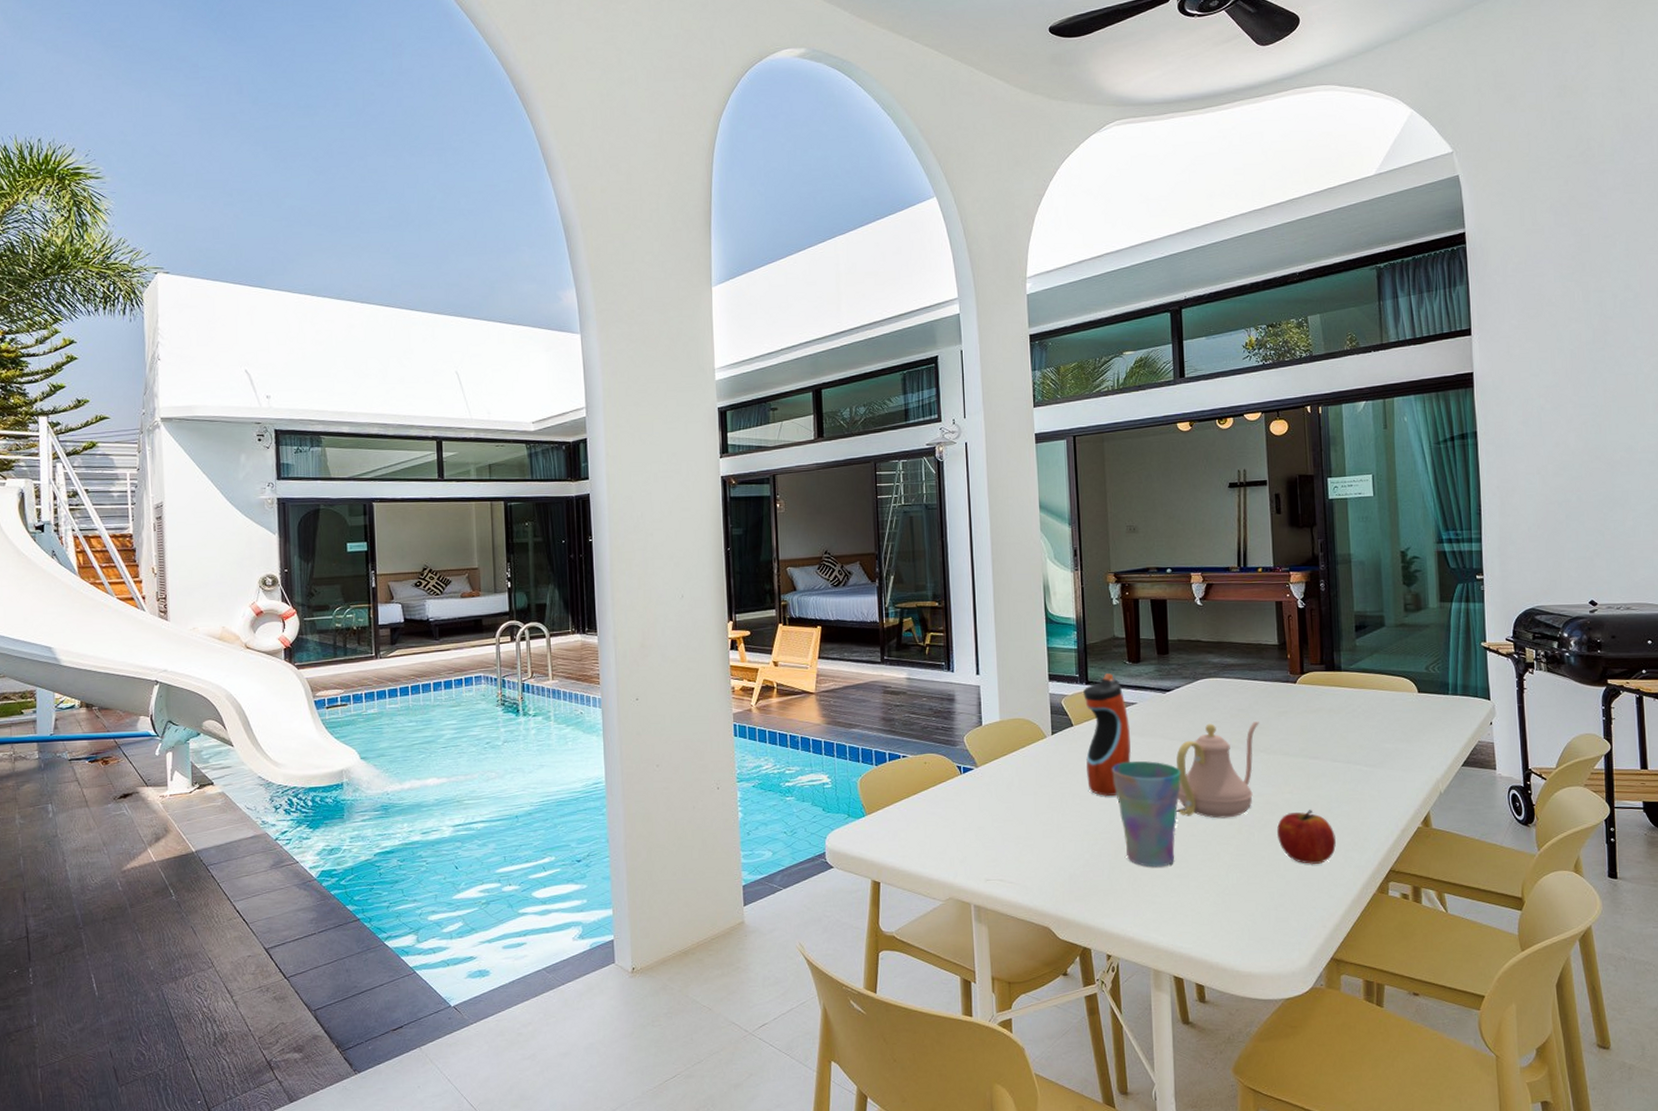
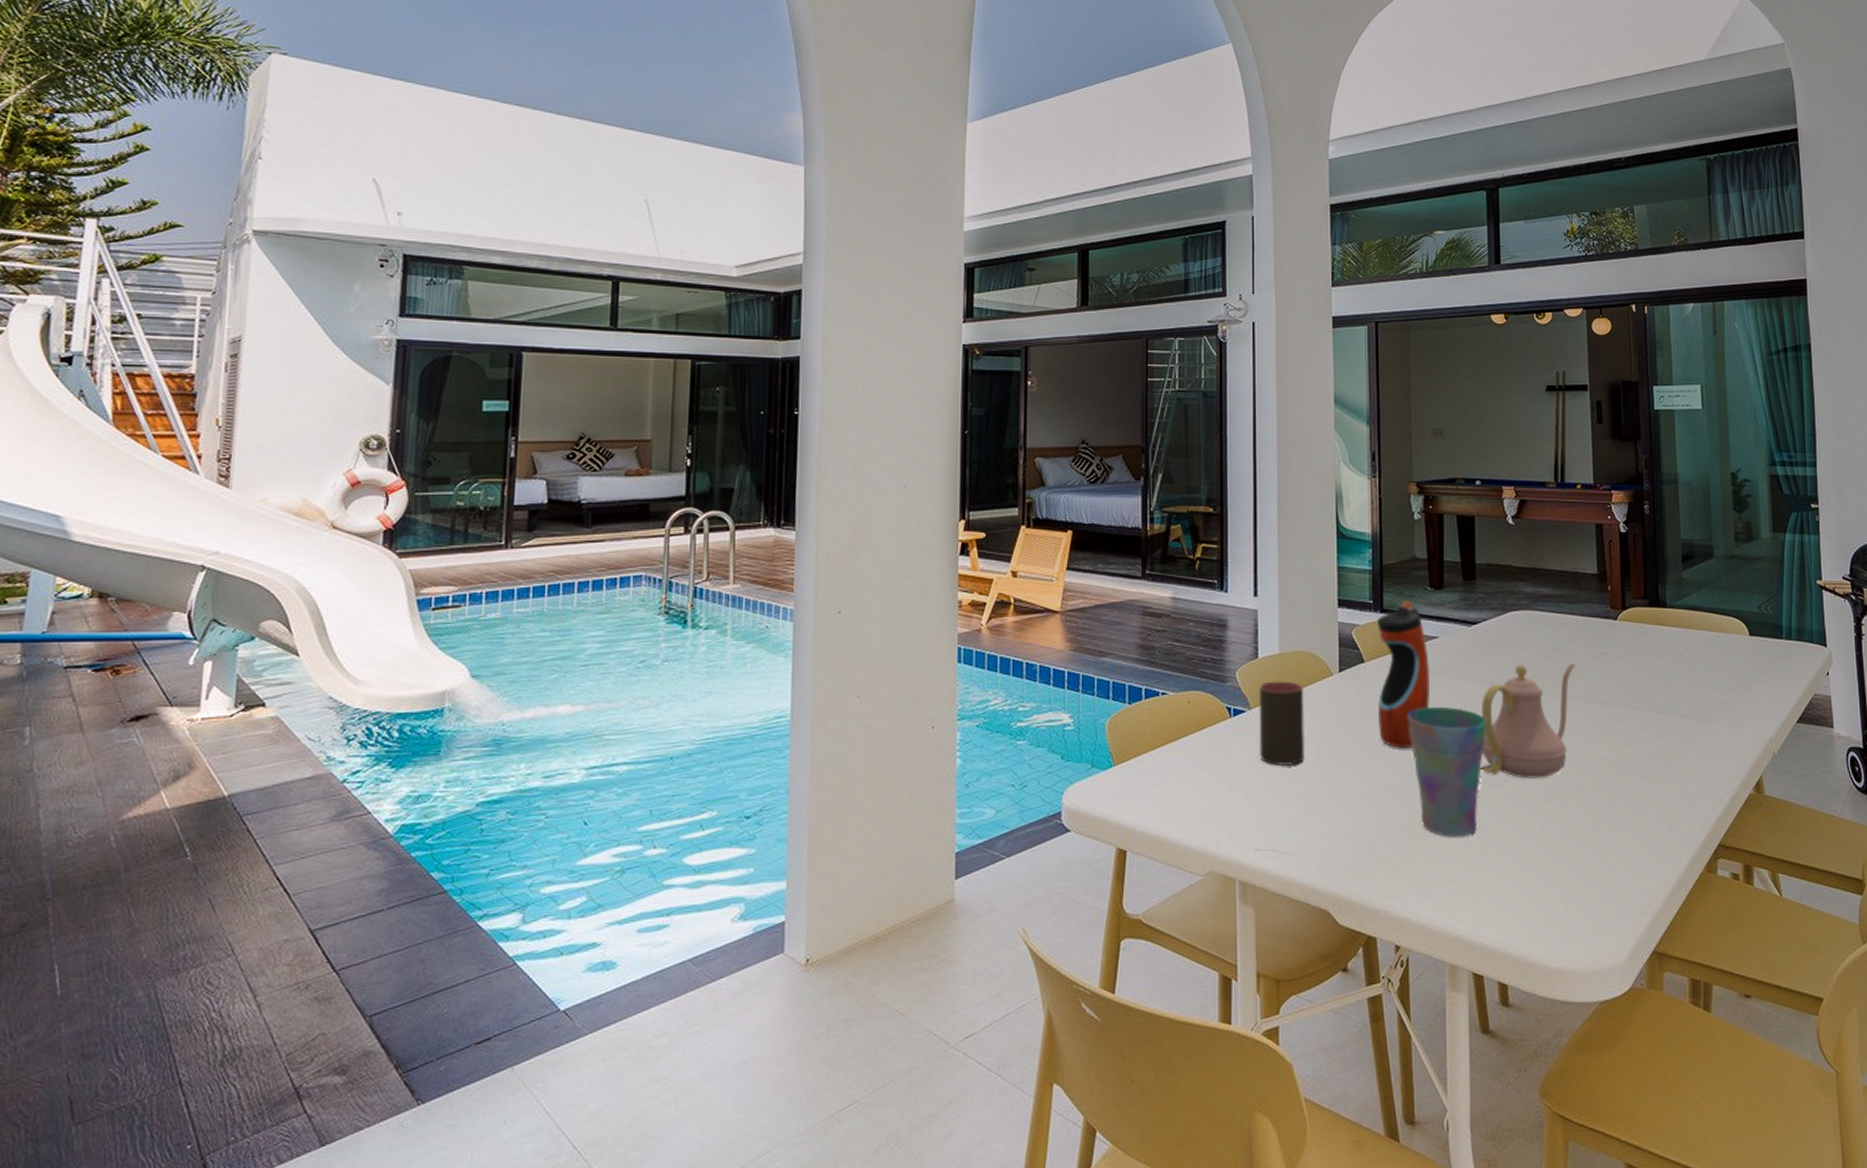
cup: none [985,743,1025,813] -> present [1259,681,1306,767]
fruit: present [1277,810,1336,864] -> none [1594,770,1659,836]

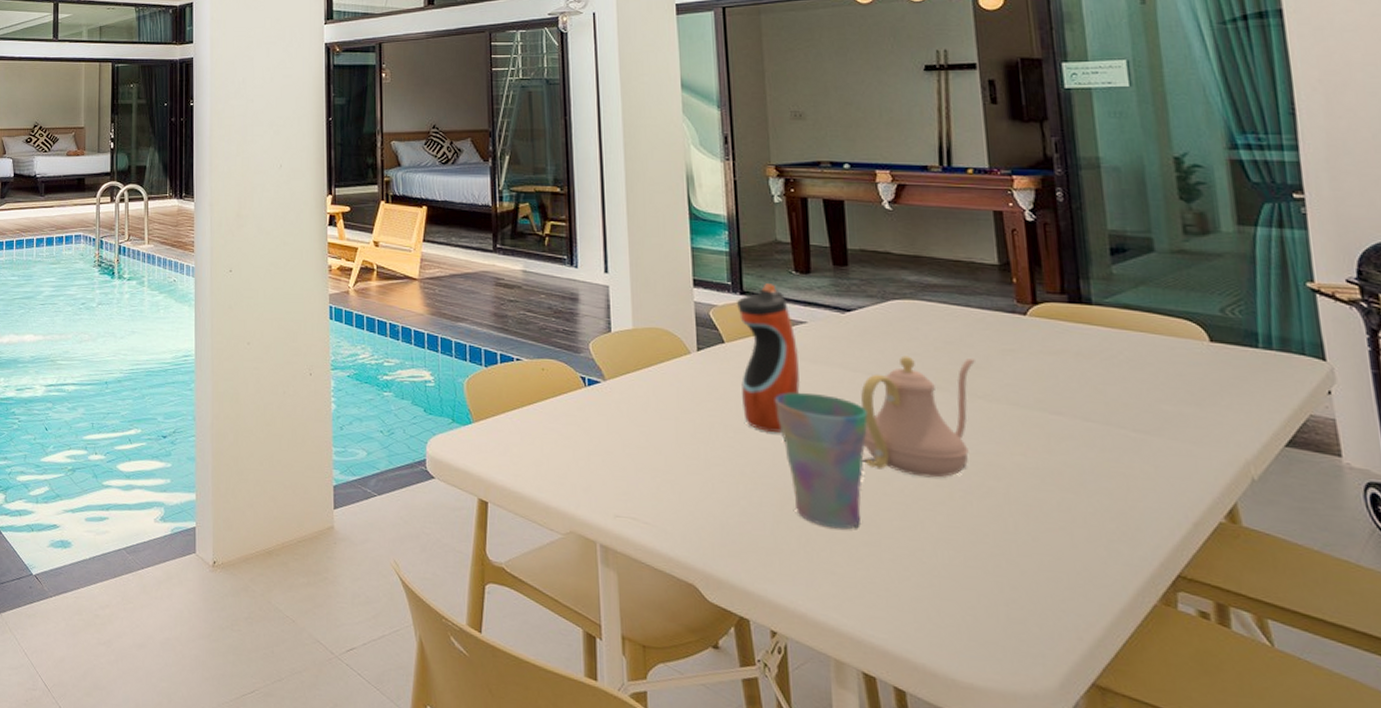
cup: present [1259,681,1306,767] -> none [614,355,664,439]

